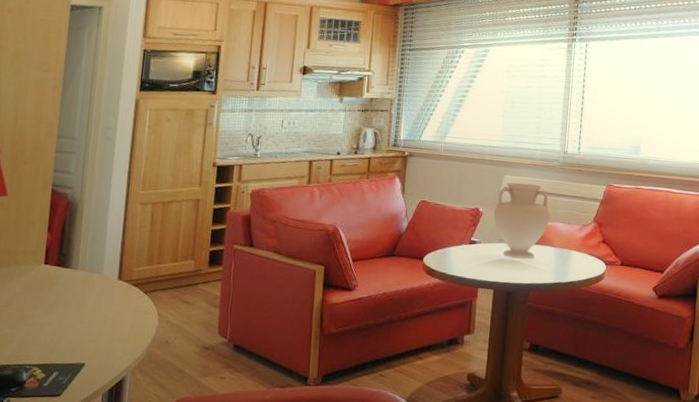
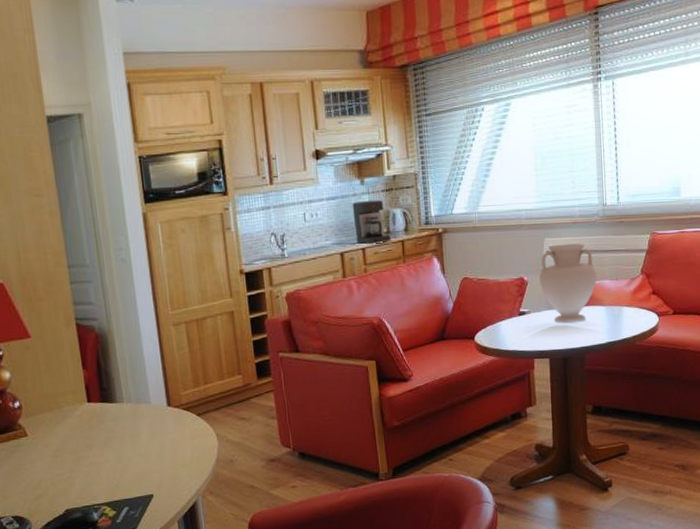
coffee maker: none [326,116,359,158] -> present [352,200,391,245]

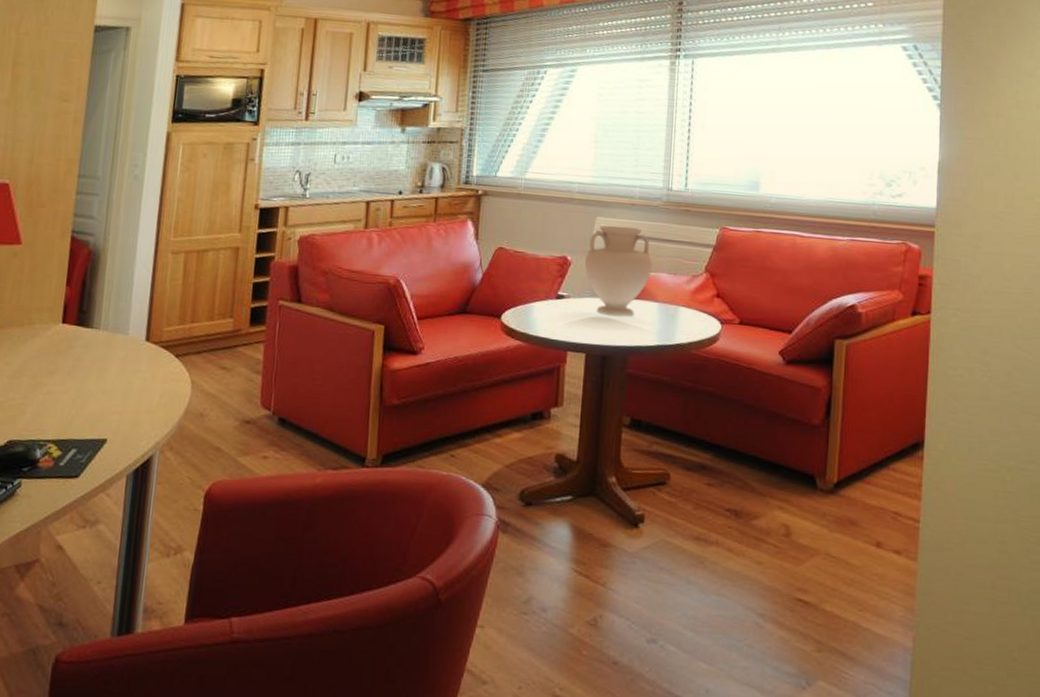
coffee maker: present [352,200,391,245] -> none [386,149,425,197]

